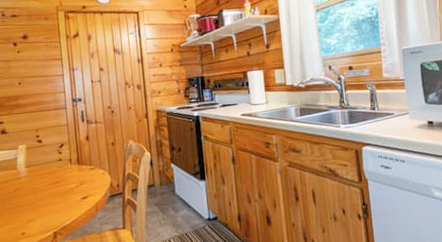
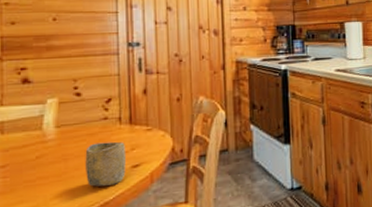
cup: none [47,178,77,214] -> present [85,141,127,187]

